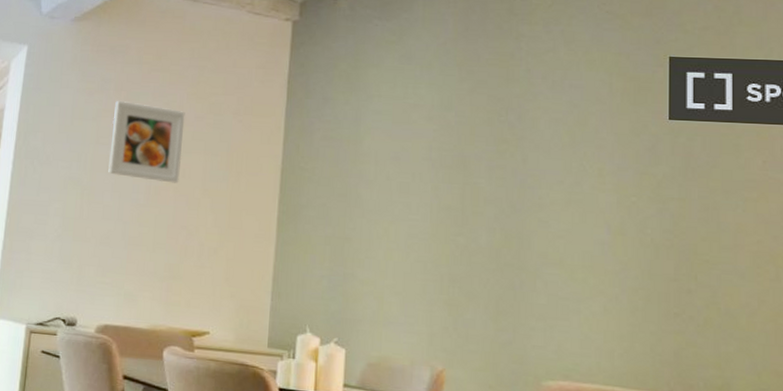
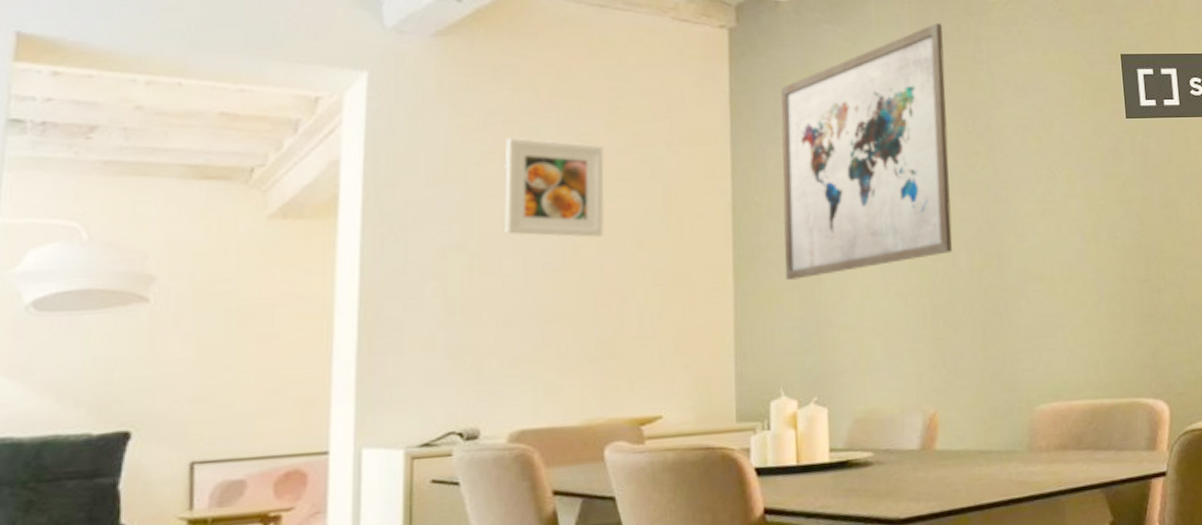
wall art: none [320,22,485,236] -> present [781,23,953,280]

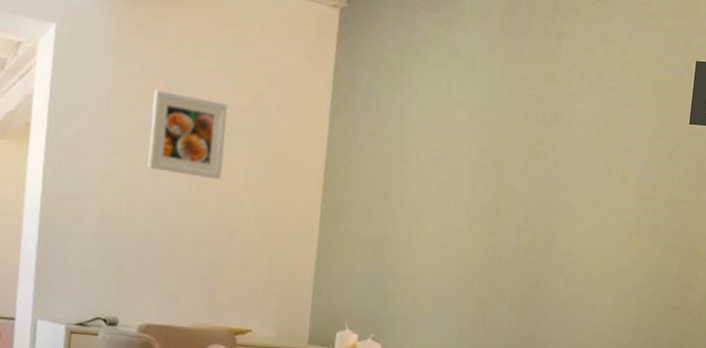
wall art: present [781,23,953,280] -> none [361,17,529,235]

